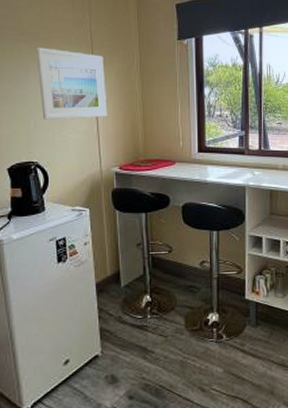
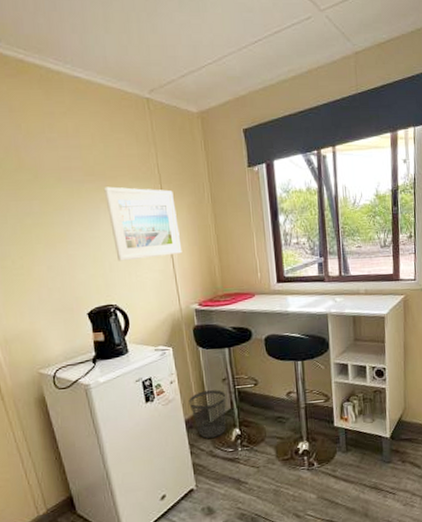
wastebasket: none [101,254,139,303] -> present [188,390,227,439]

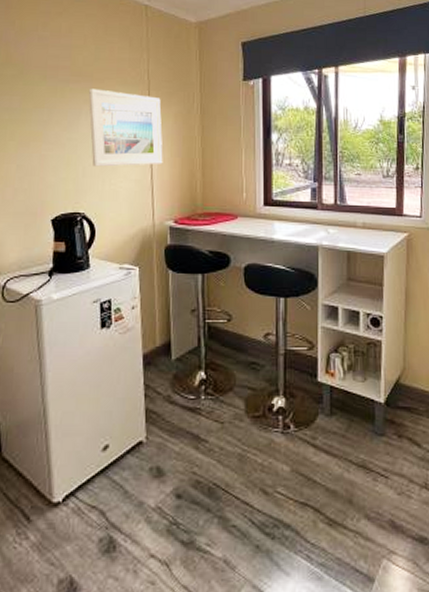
wastebasket: present [188,390,227,439] -> none [150,322,194,379]

